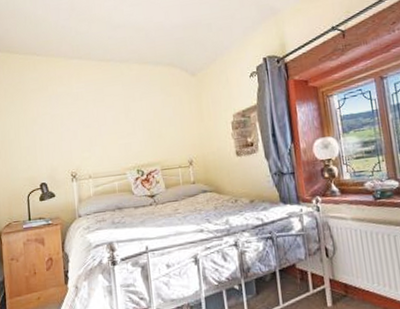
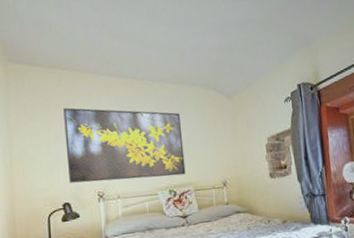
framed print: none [38,91,153,164] -> present [63,107,186,183]

